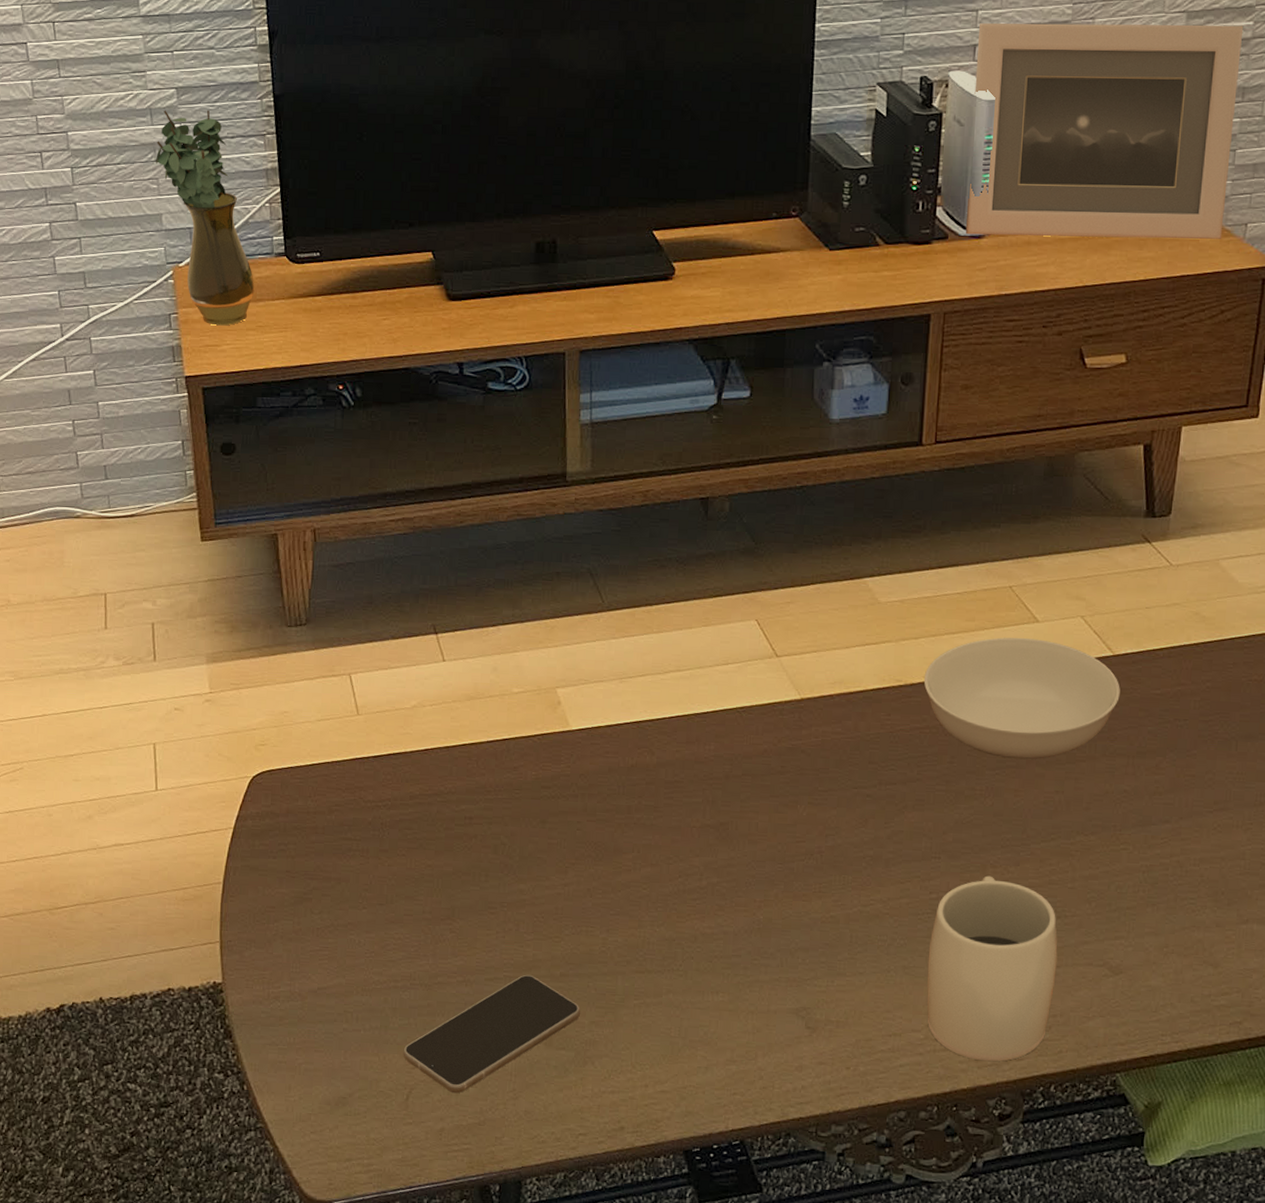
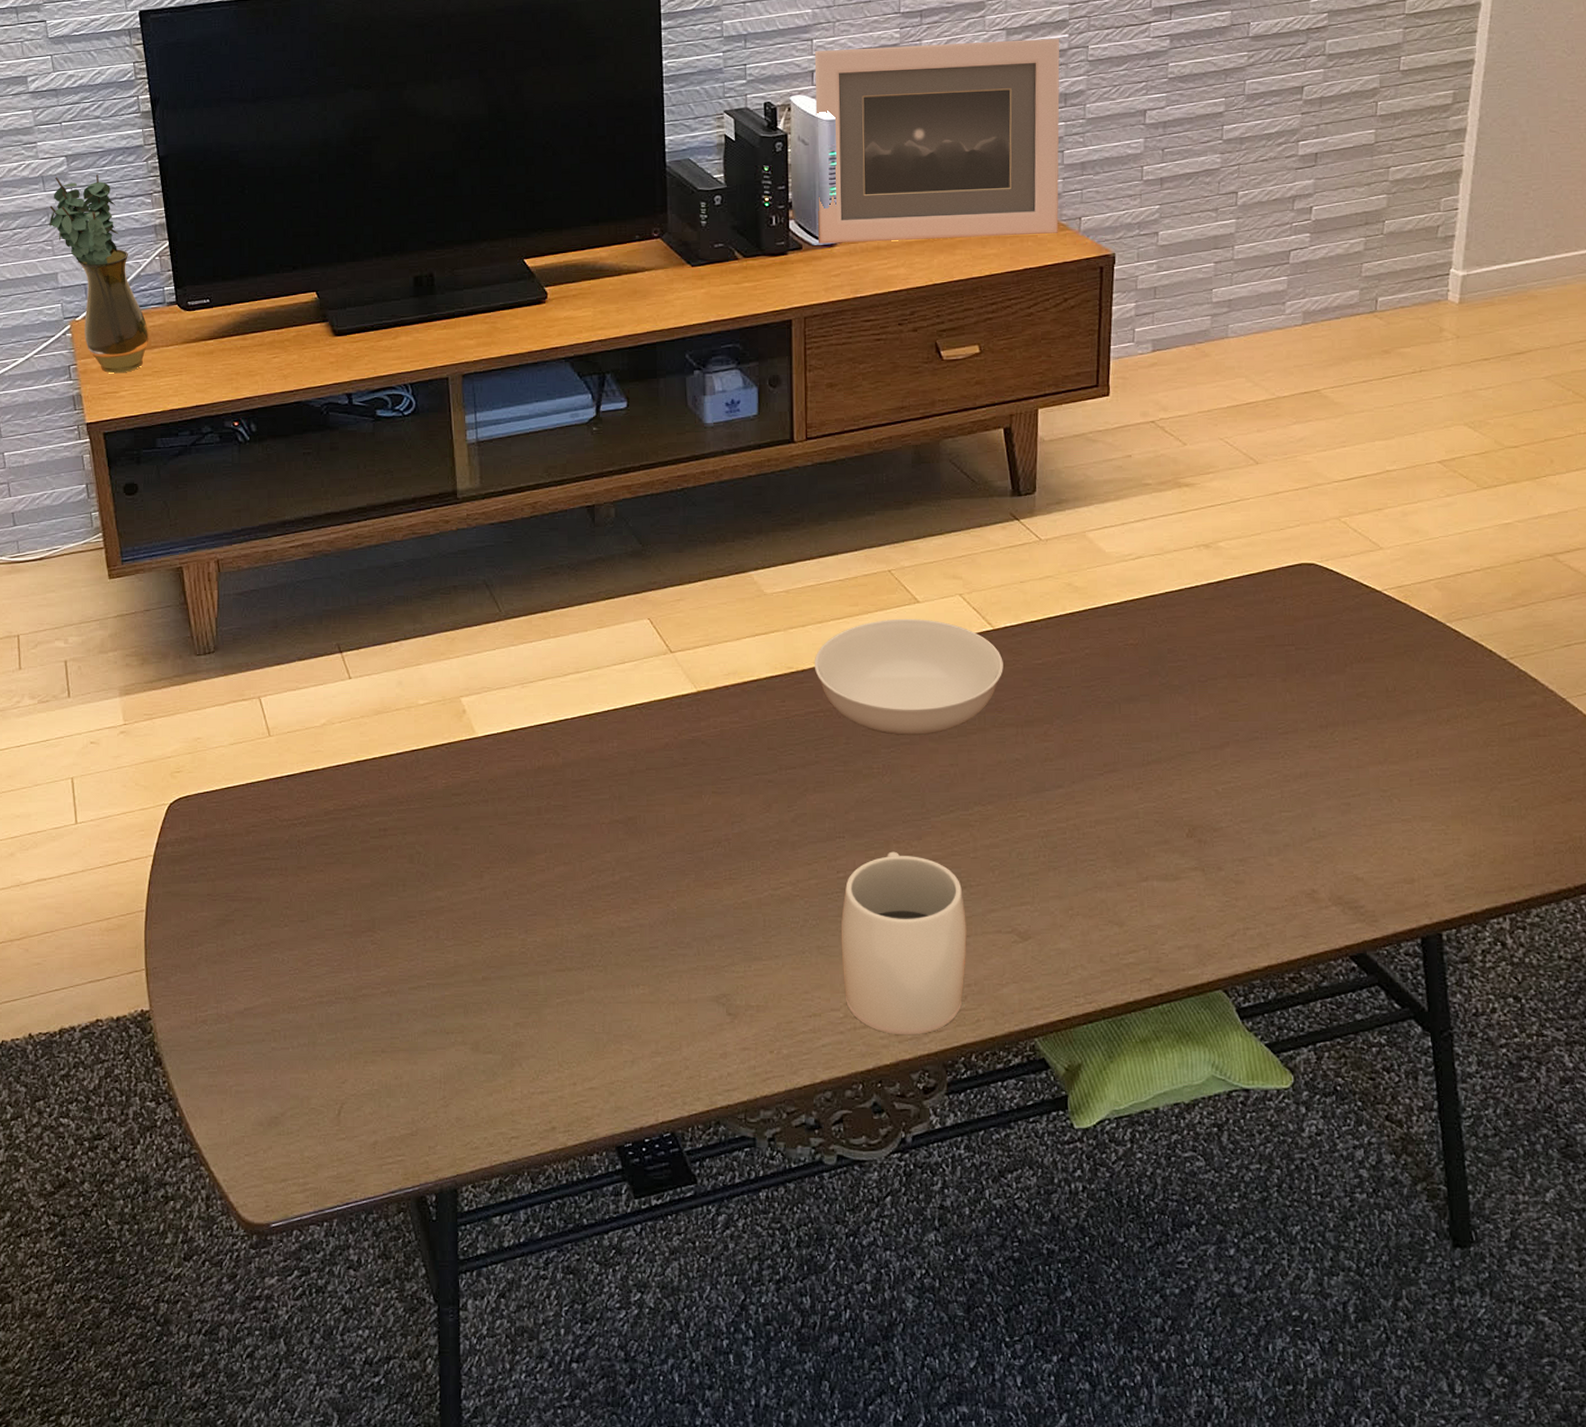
mobile phone: present [403,974,580,1094] -> none [332,980,504,1105]

